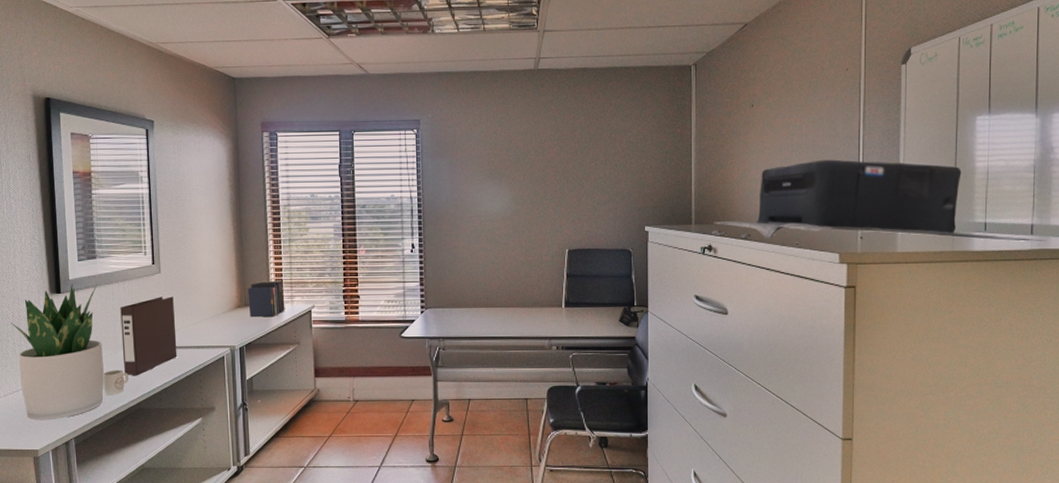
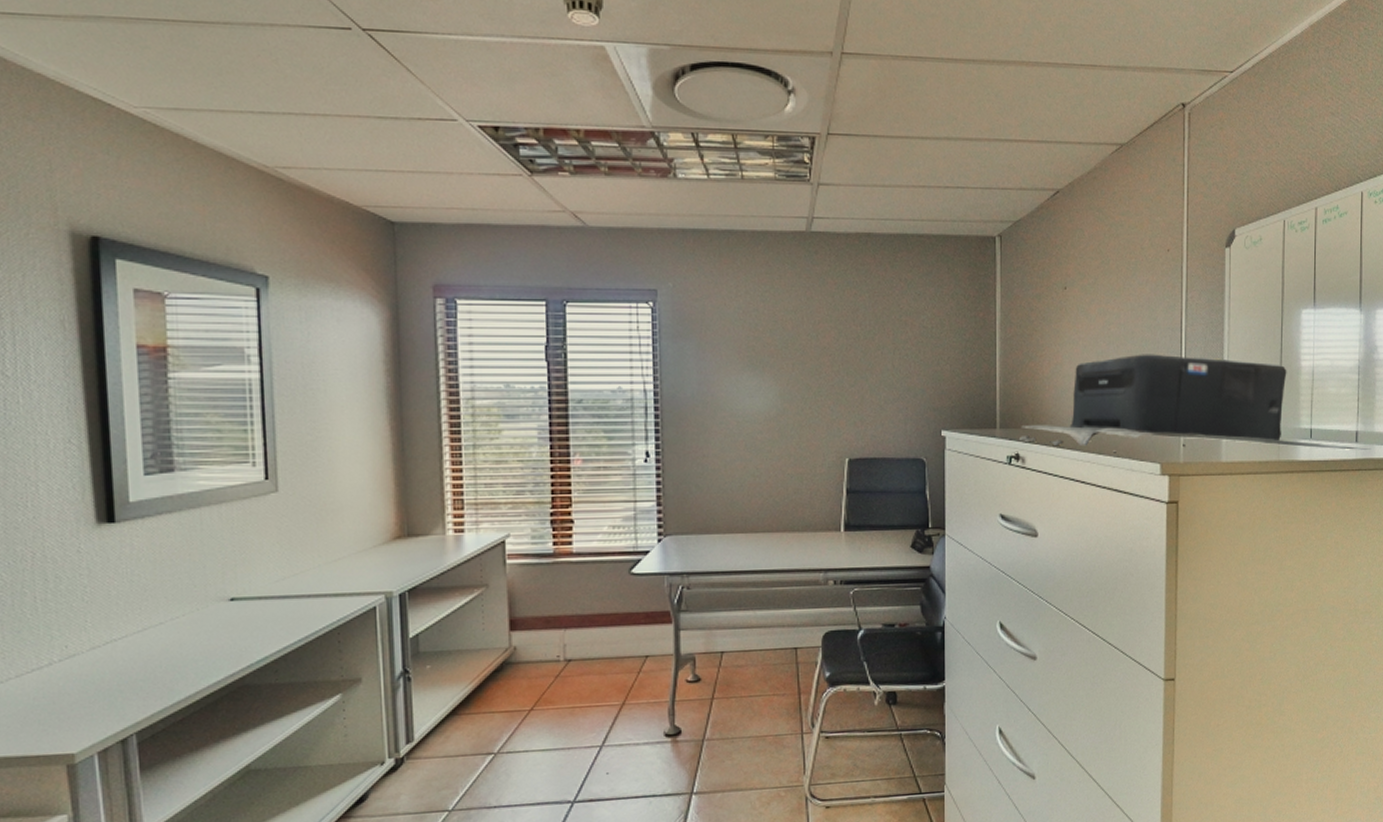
planter: present [10,283,104,421] -> none [28,507,186,711]
mug: present [102,369,129,395] -> none [184,630,226,669]
binder: present [120,296,178,375] -> none [213,525,304,638]
books: present [247,280,285,318] -> none [412,500,467,552]

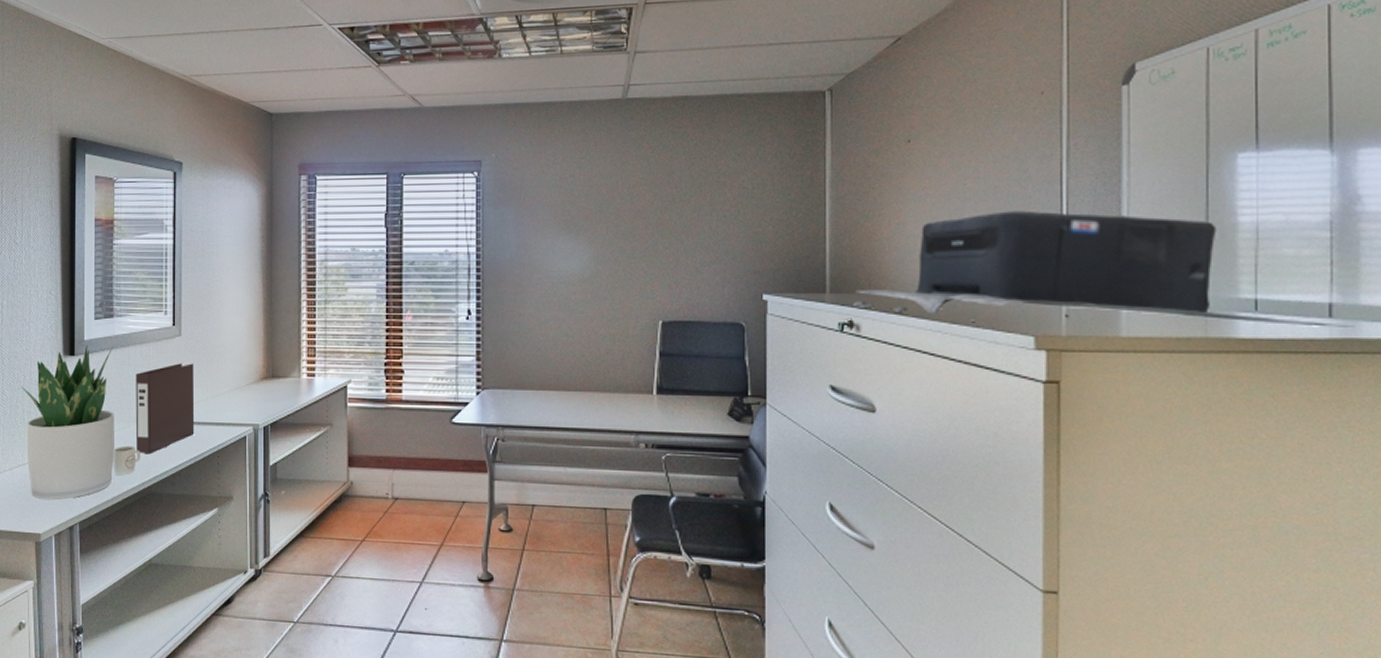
planter: none [28,507,186,711] -> present [21,345,114,501]
mug: none [184,630,226,669] -> present [113,445,140,476]
binder: none [213,525,304,638] -> present [135,363,195,453]

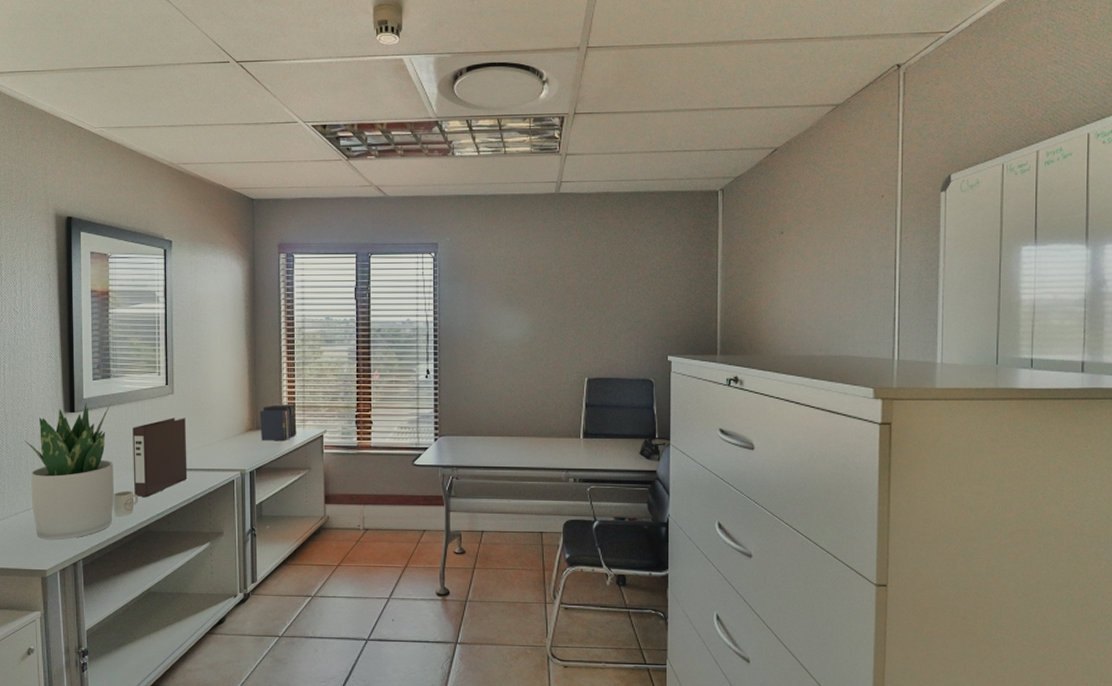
books: none [276,348,317,392] -> present [260,404,297,441]
printer: present [852,210,1356,327] -> none [737,289,1100,379]

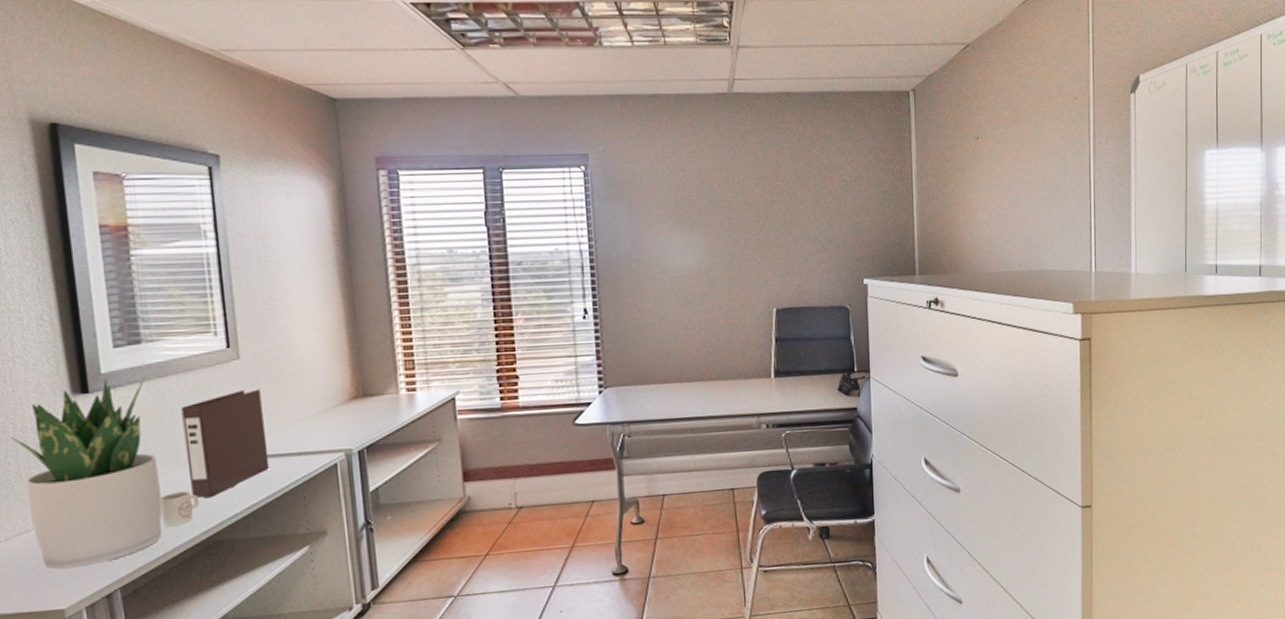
books: present [260,404,297,441] -> none [366,361,420,411]

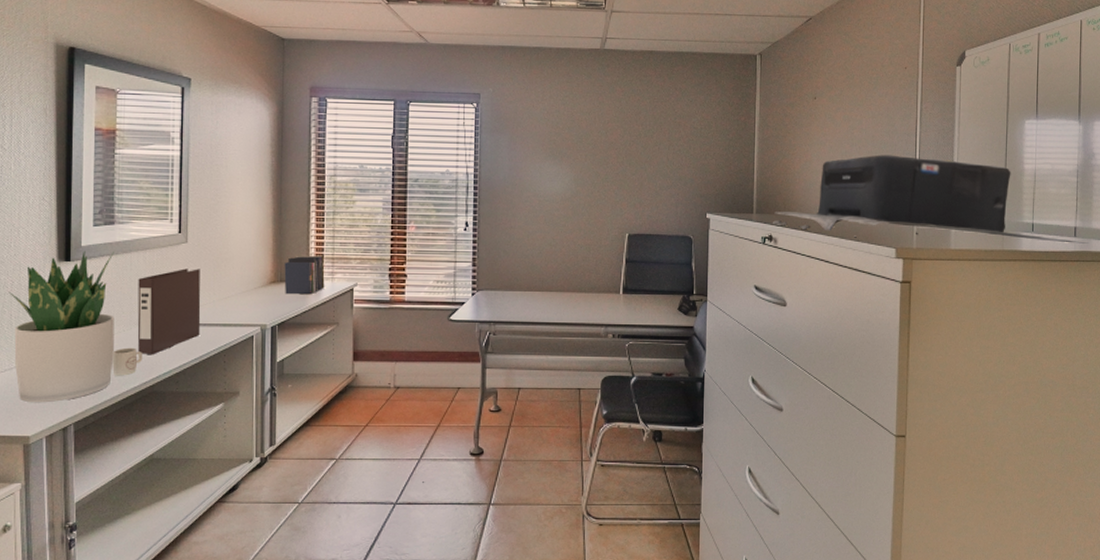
books: none [366,361,420,411] -> present [284,255,325,295]
printer: none [937,198,1275,295] -> present [772,154,1089,244]

